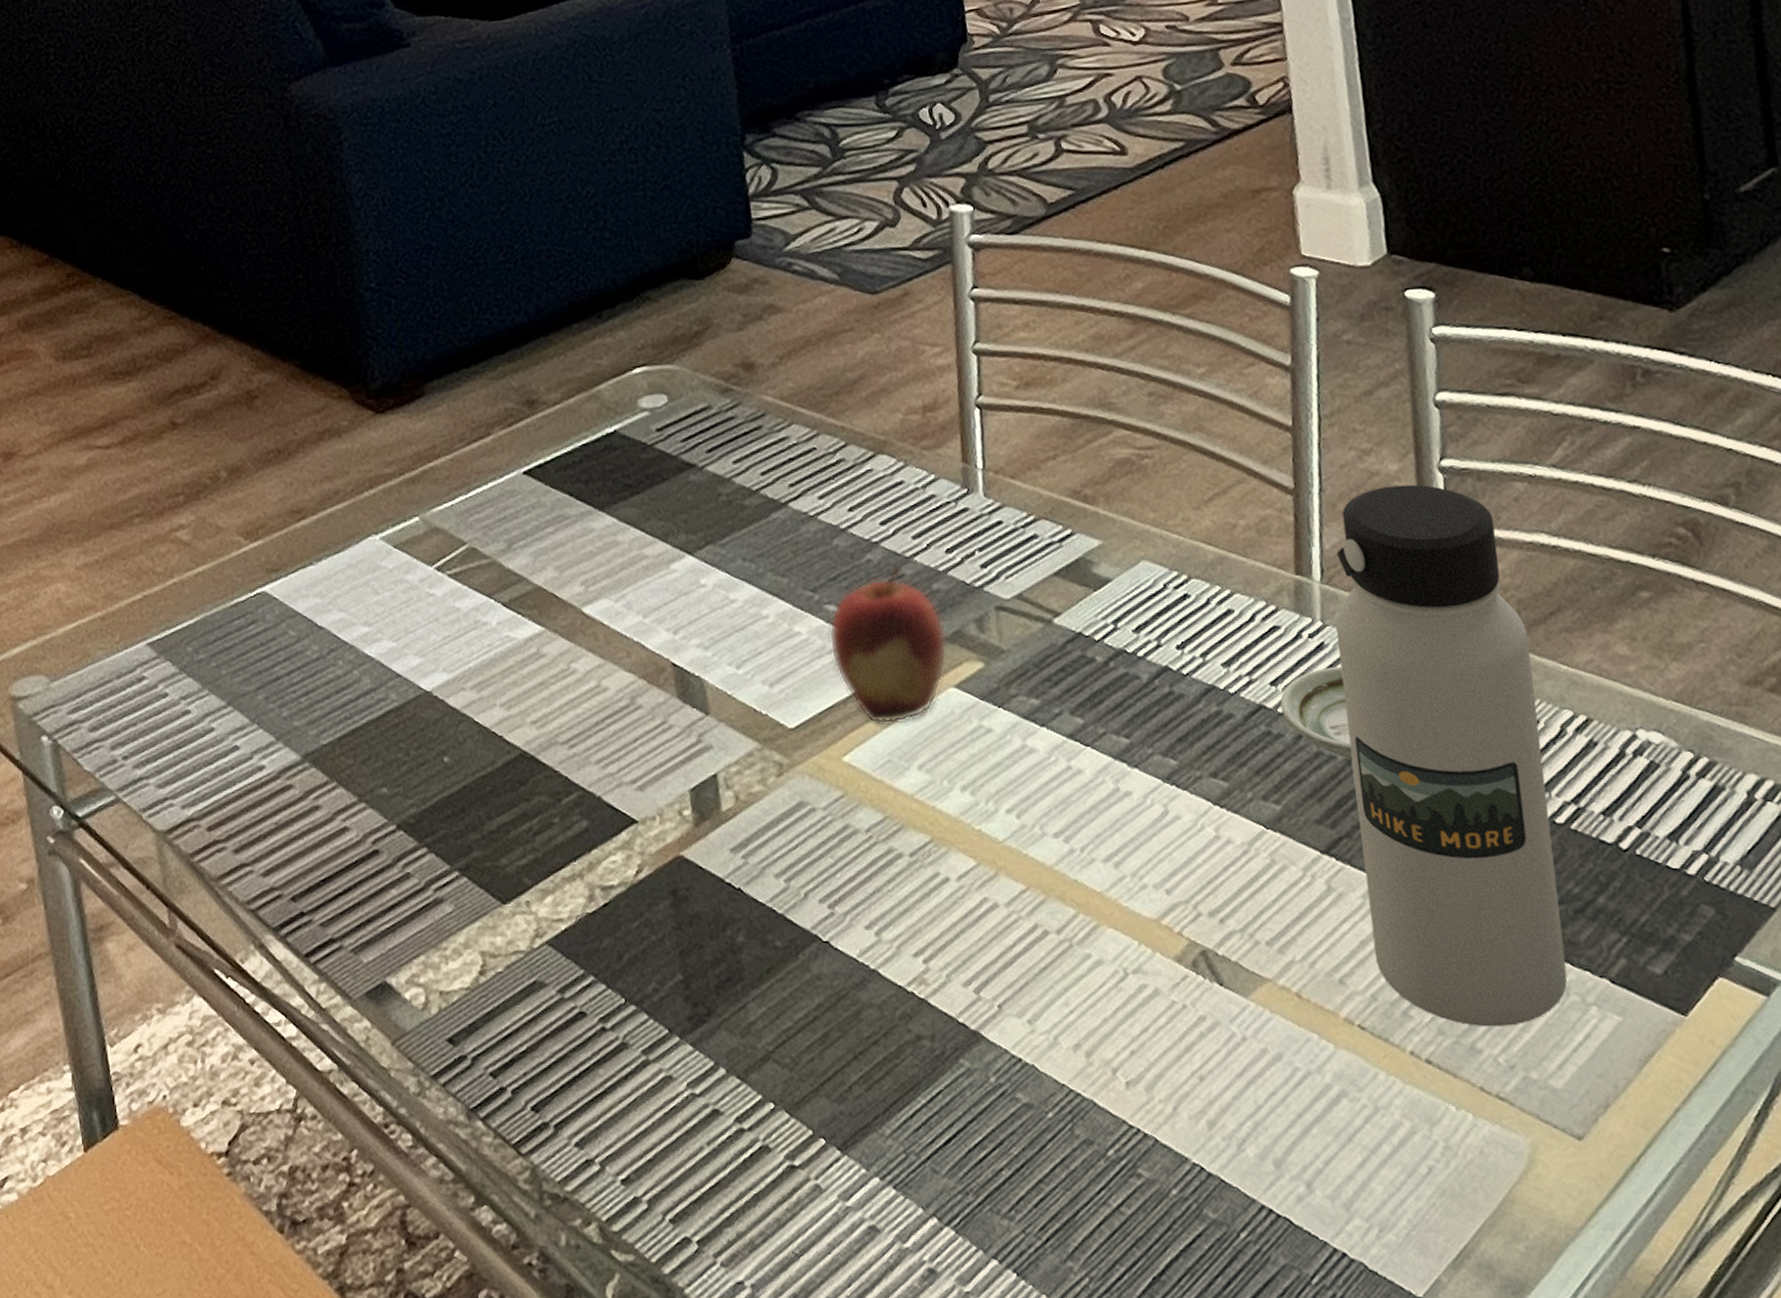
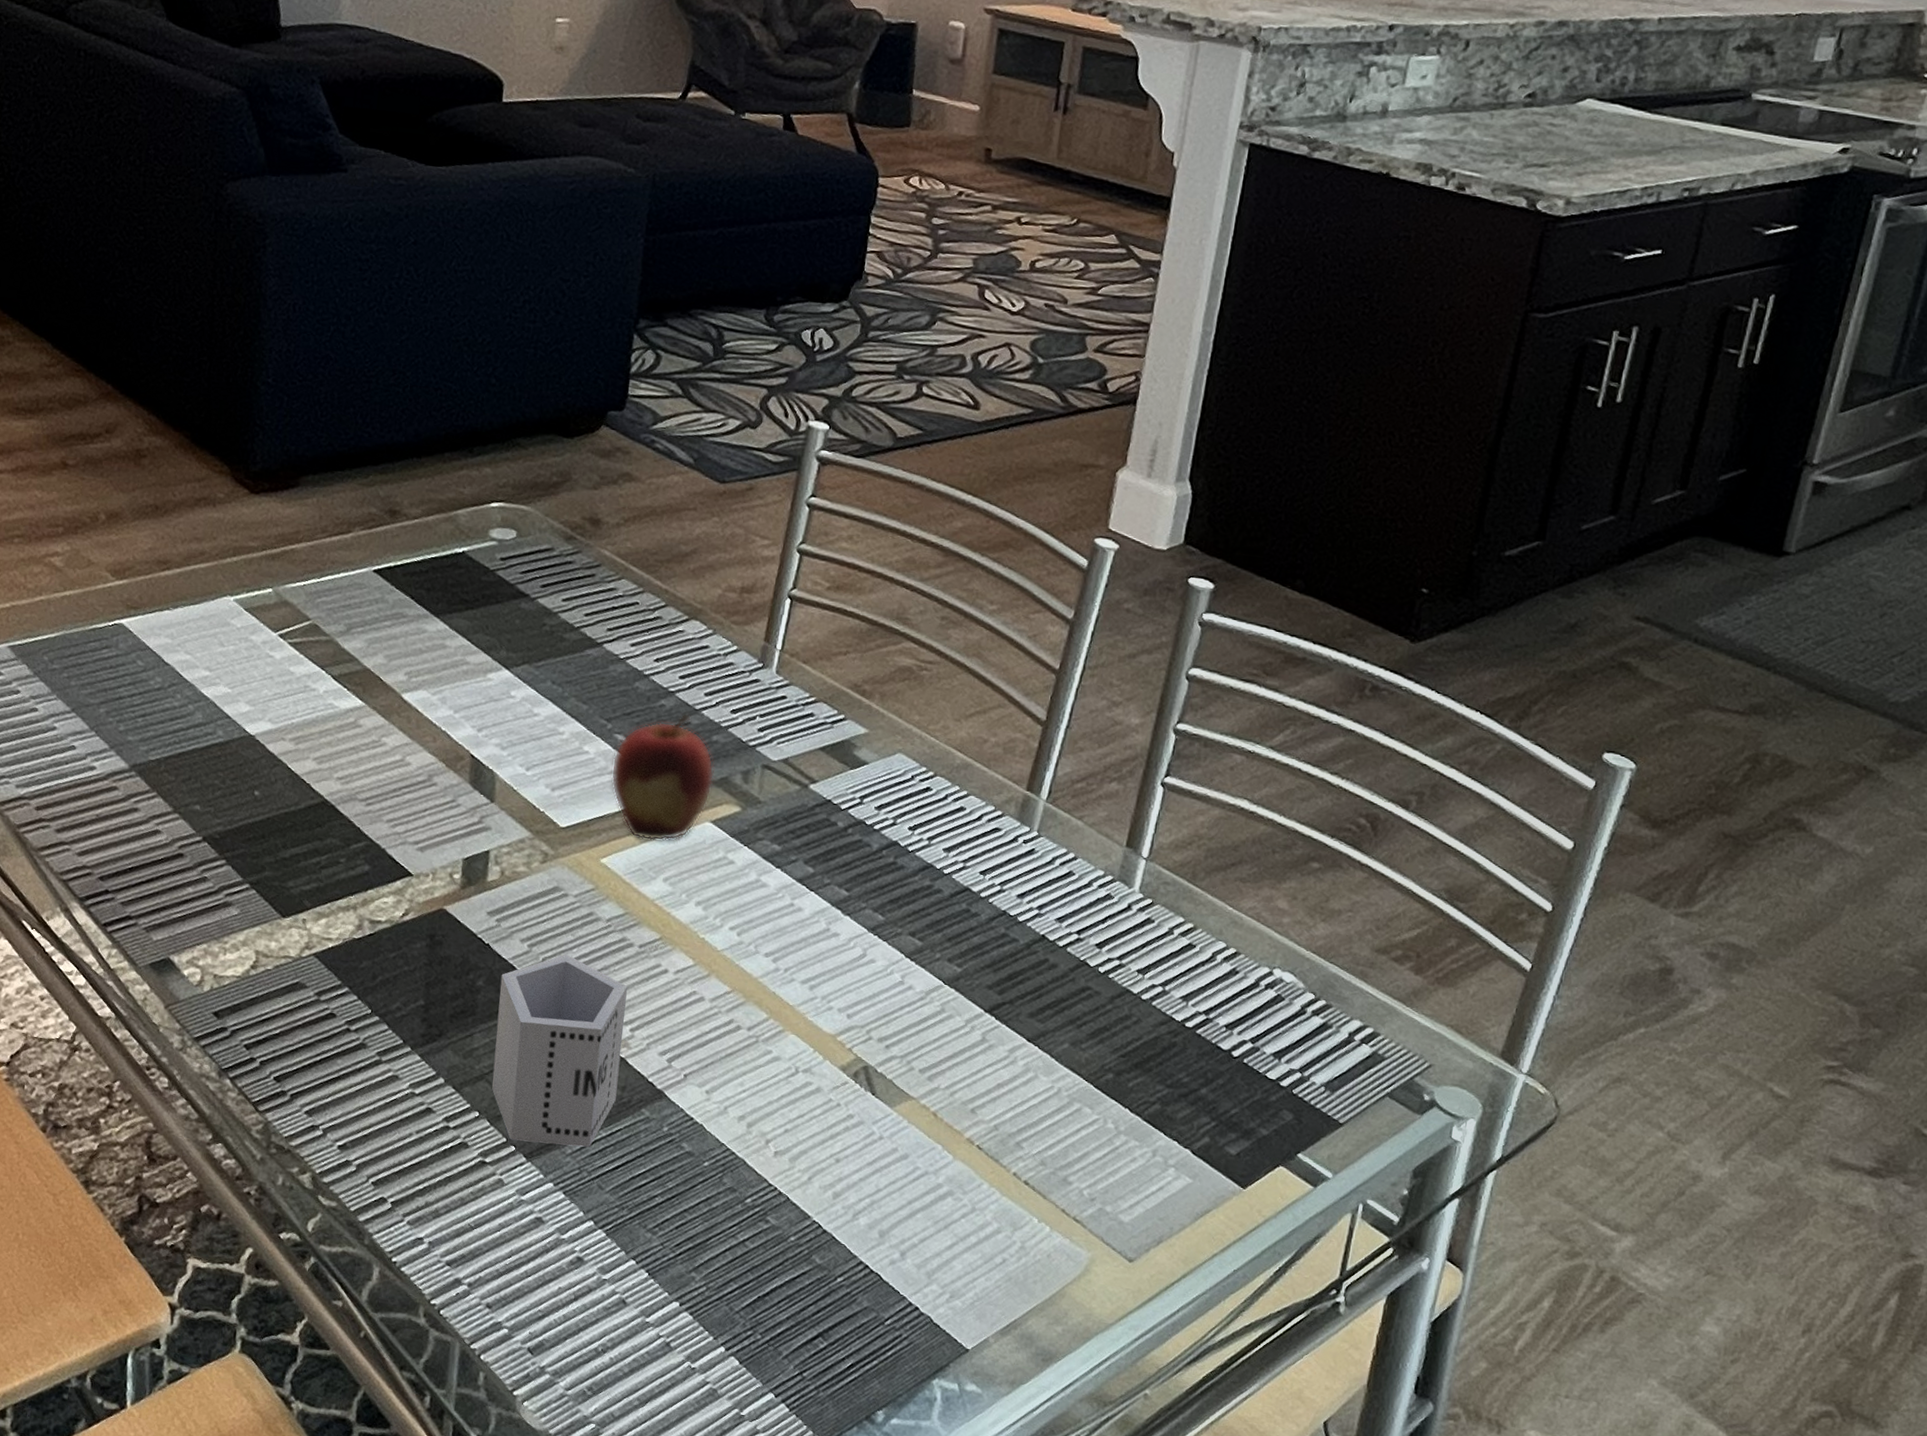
cup: none [762,882,927,1131] -> present [491,954,627,1148]
saucer: present [1280,666,1353,761] -> none [983,869,1045,946]
water bottle: present [1335,484,1567,1027] -> none [1006,735,1208,1170]

